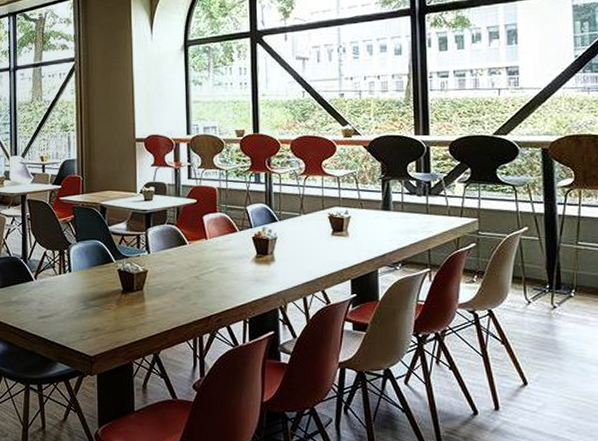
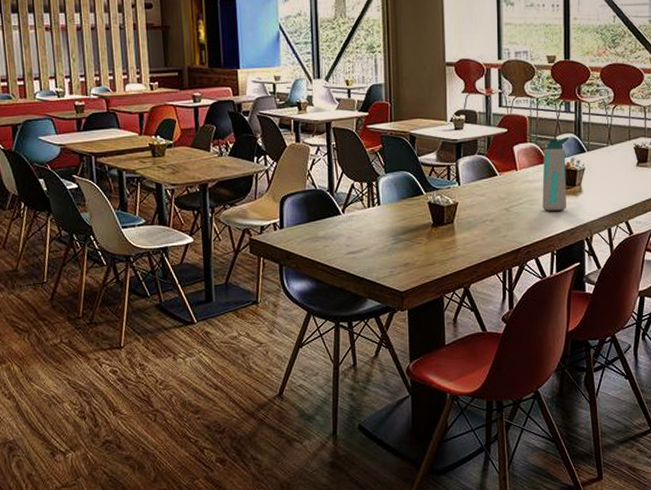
water bottle: none [233,206,260,279] -> present [542,136,570,211]

